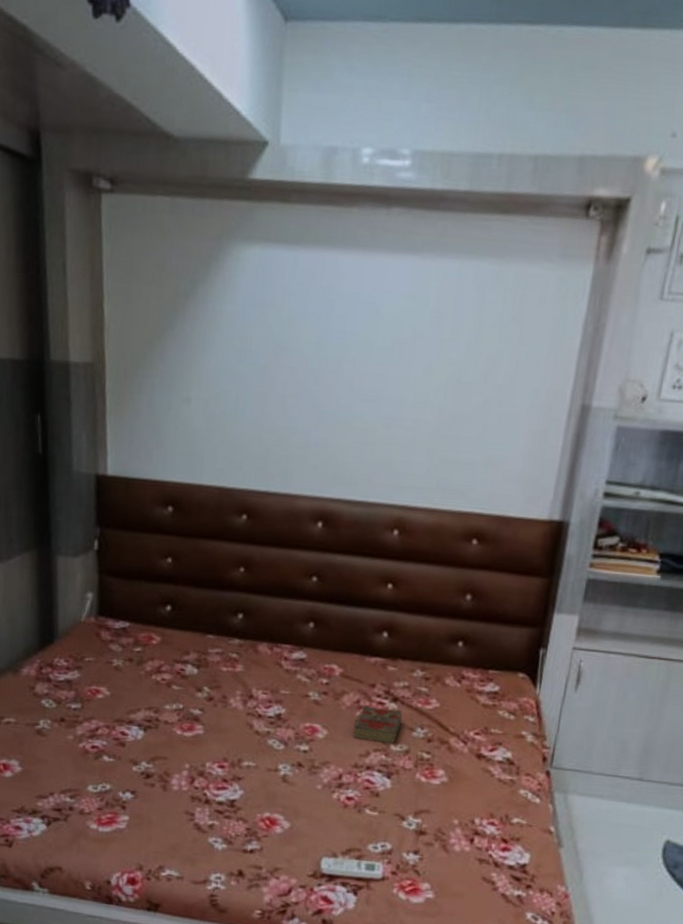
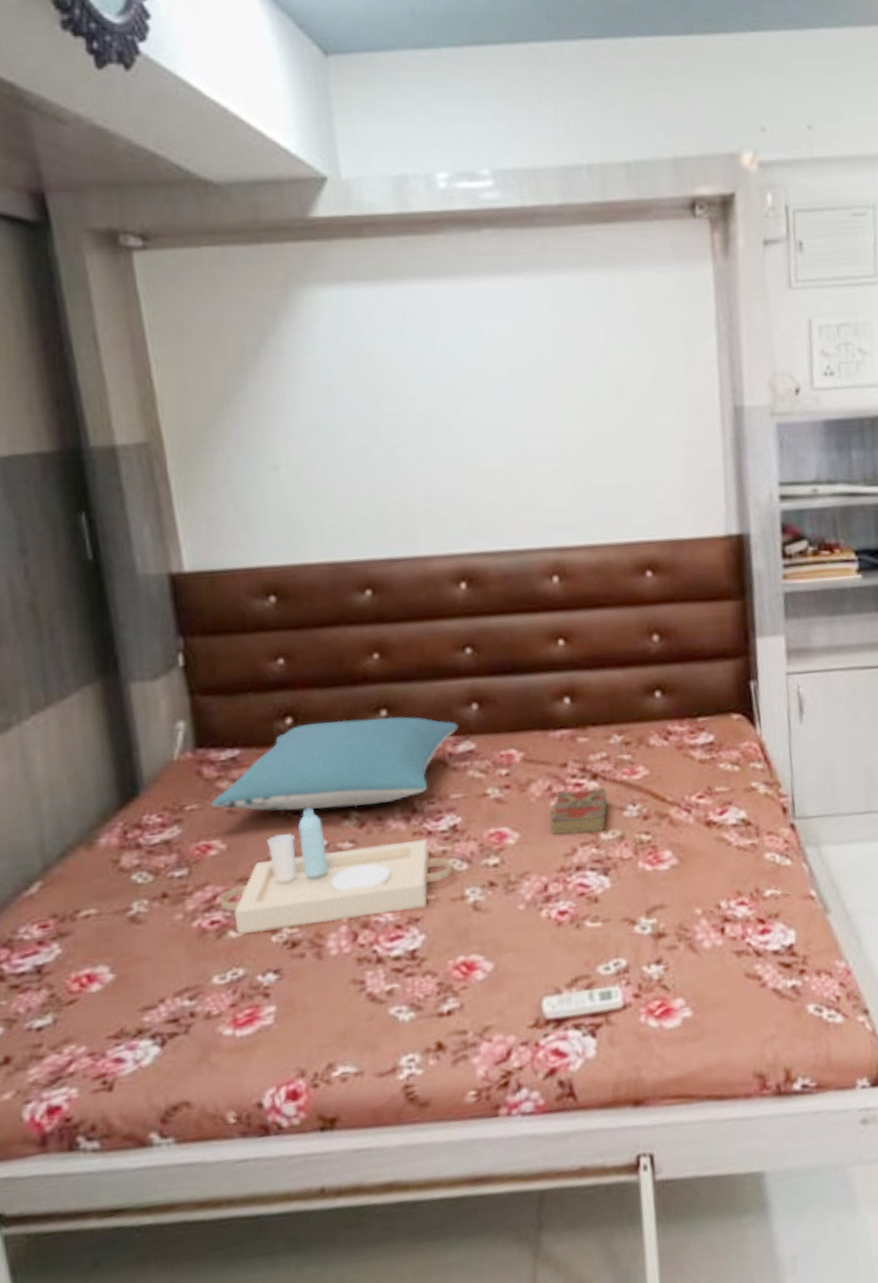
serving tray: none [100,677,273,771] -> present [219,808,453,934]
pillow: none [104,613,296,687] -> present [211,716,459,811]

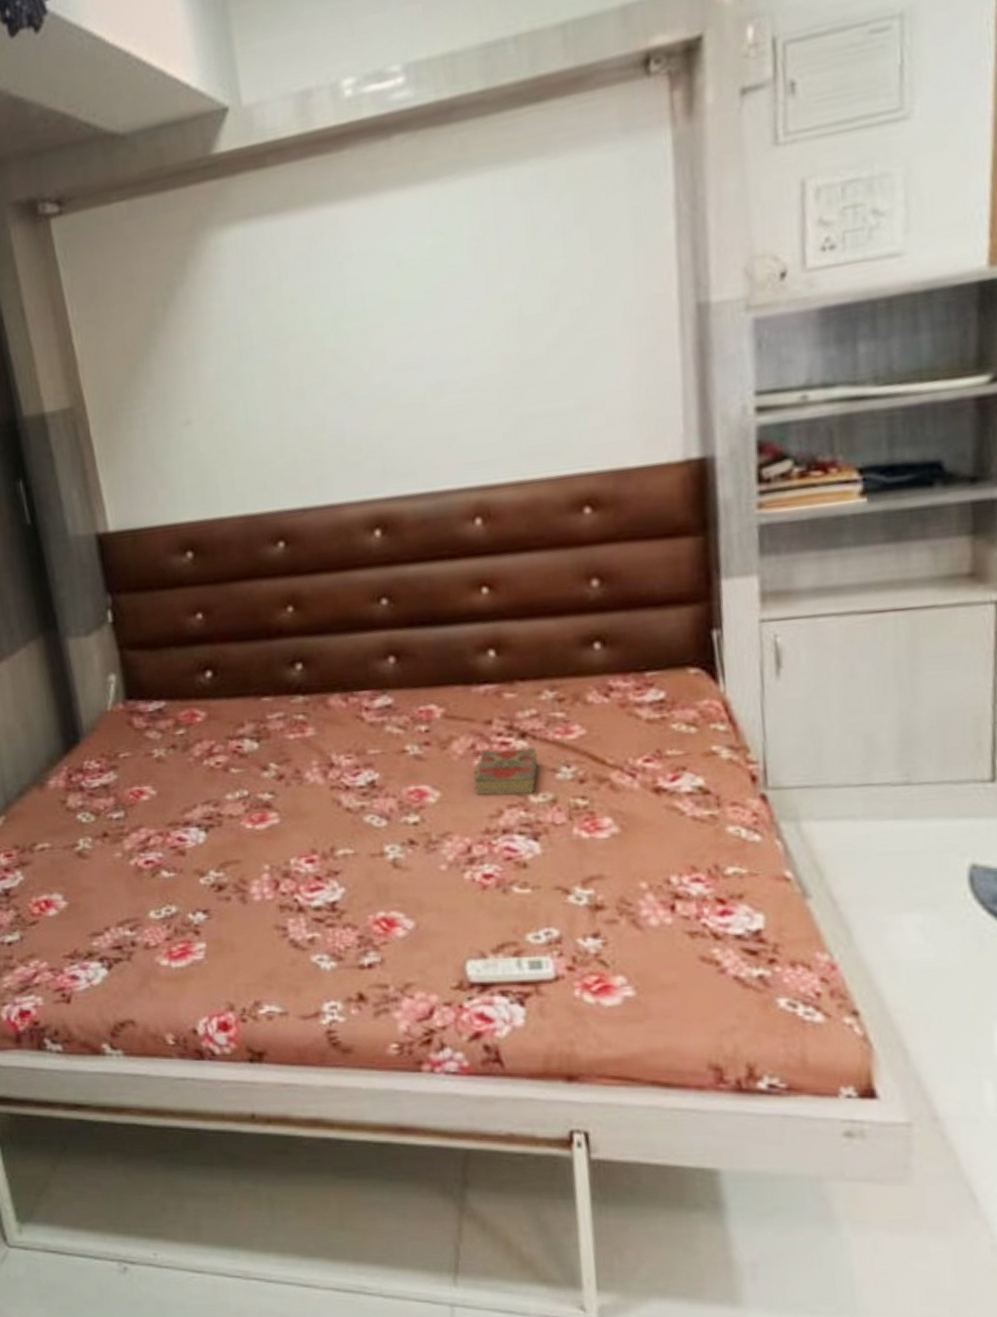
pillow: present [211,716,459,811] -> none [142,670,375,761]
serving tray: present [219,808,453,934] -> none [152,759,371,875]

